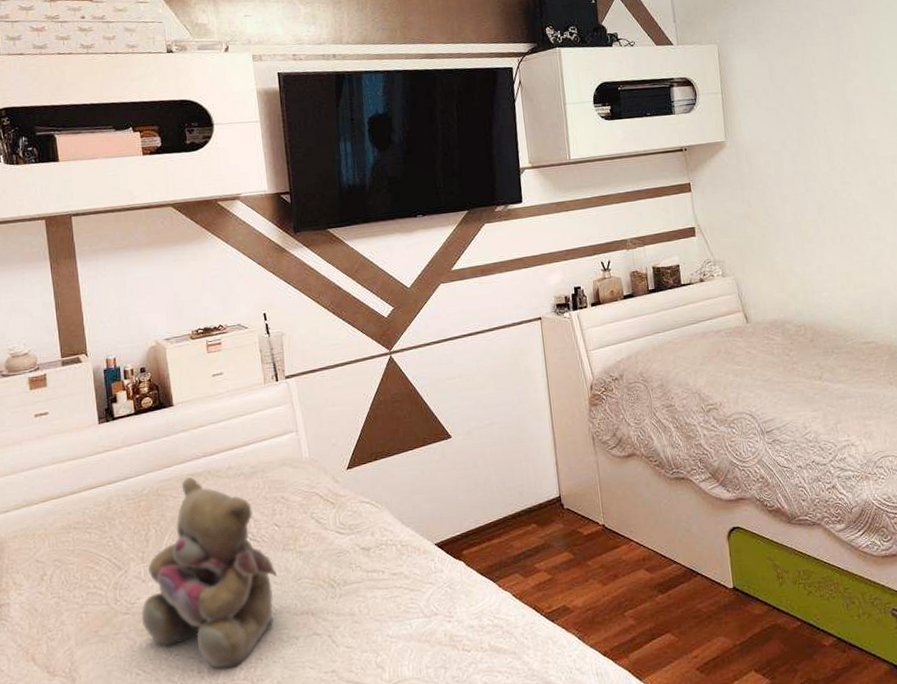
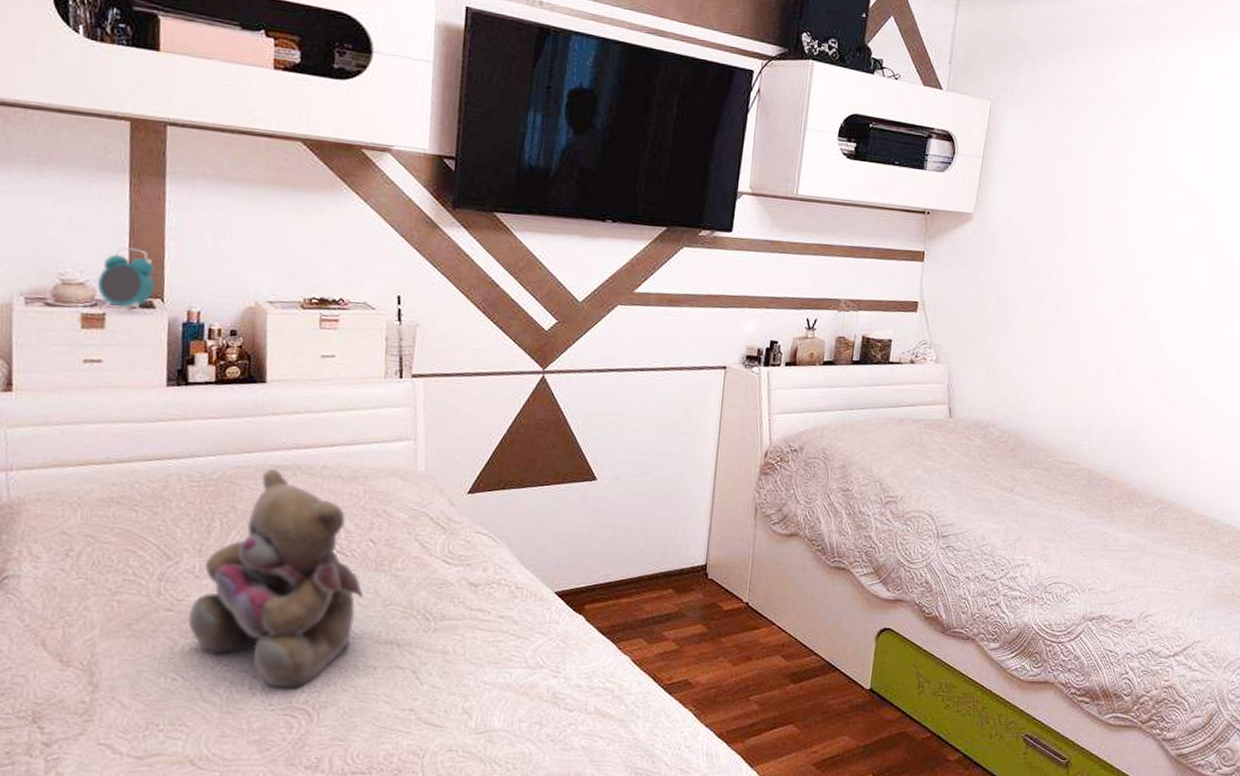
alarm clock: none [37,317,80,371] -> present [96,247,155,314]

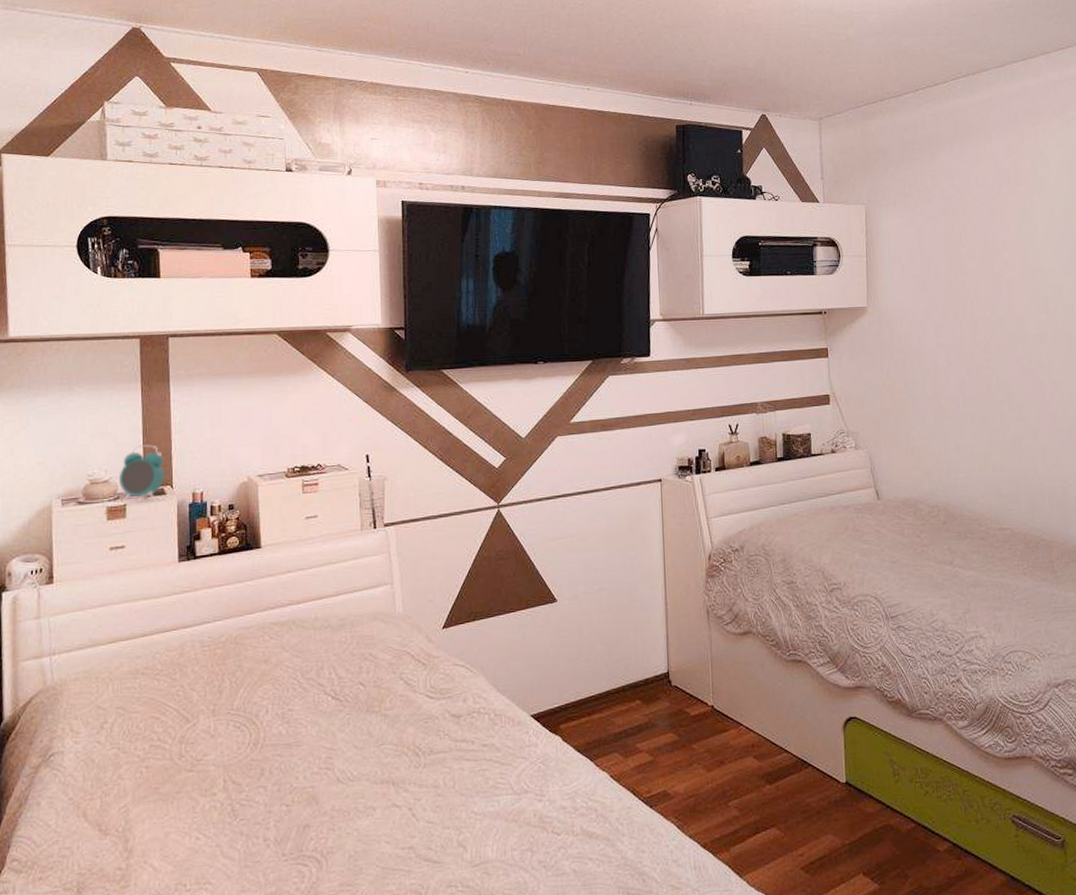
teddy bear: present [187,469,363,689] -> none [206,626,358,838]

